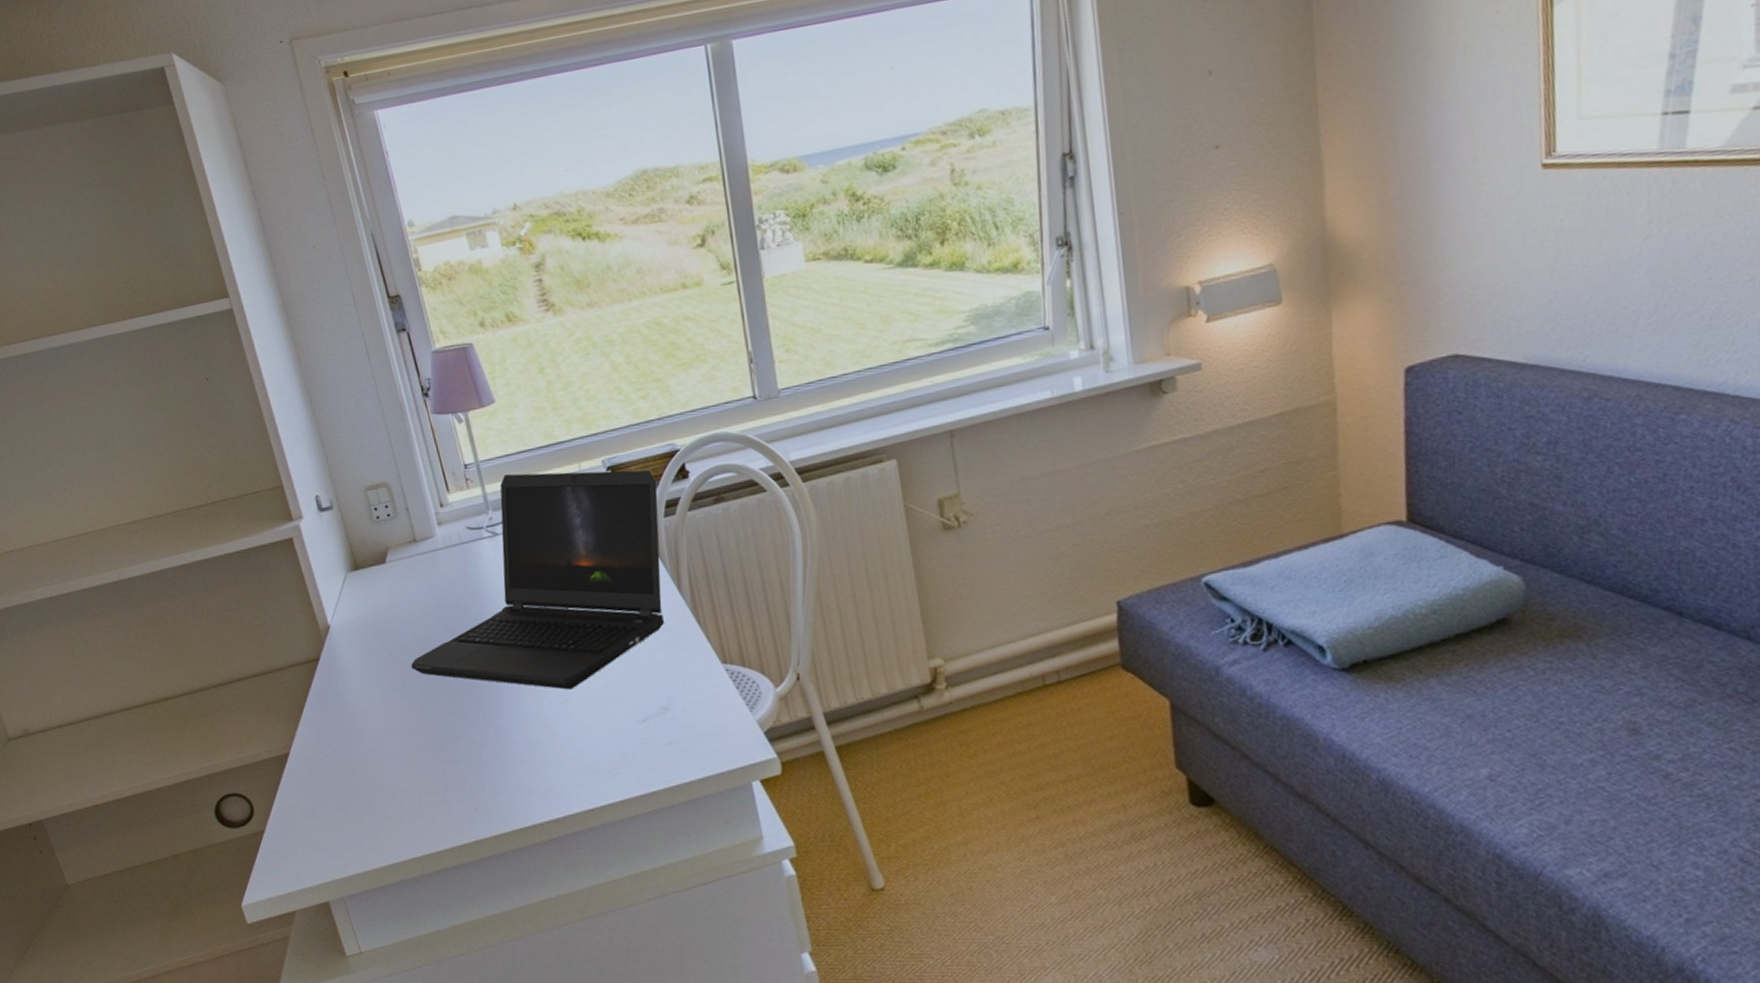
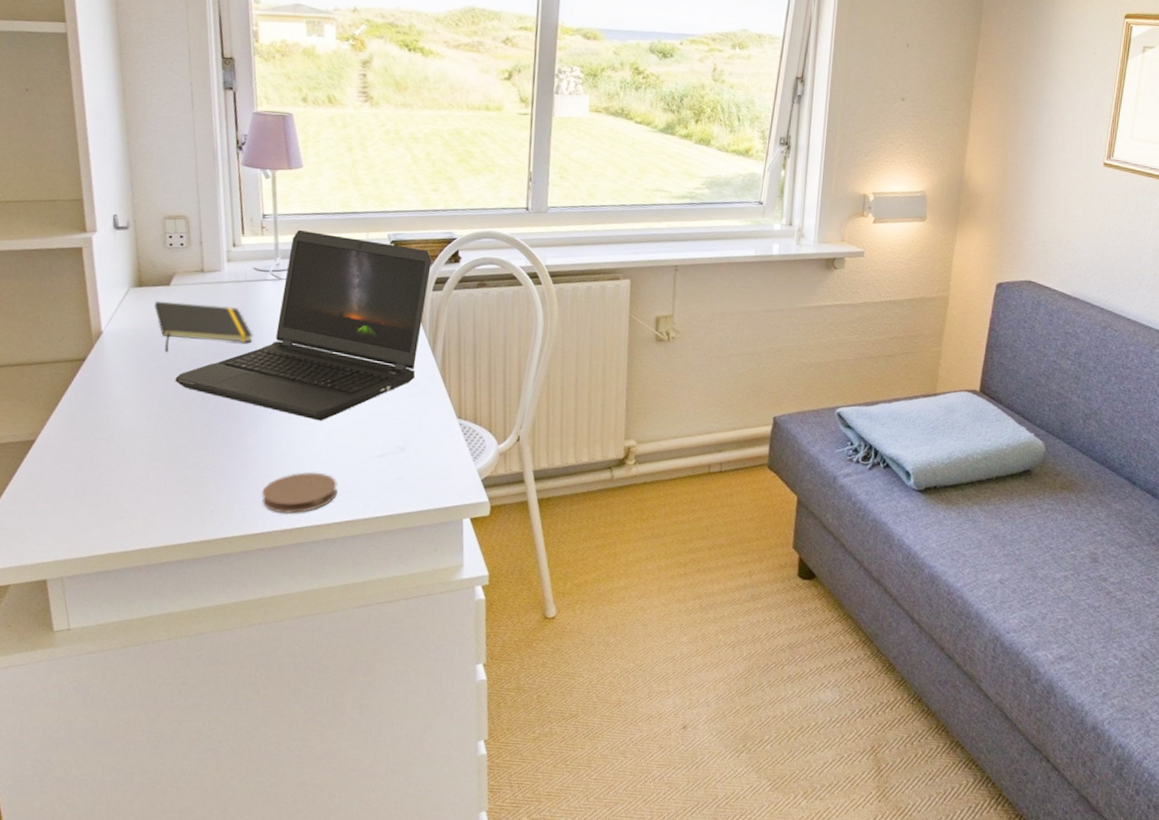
notepad: none [374,575,481,637] -> present [154,300,253,352]
coaster: none [524,749,605,802] -> present [261,472,338,514]

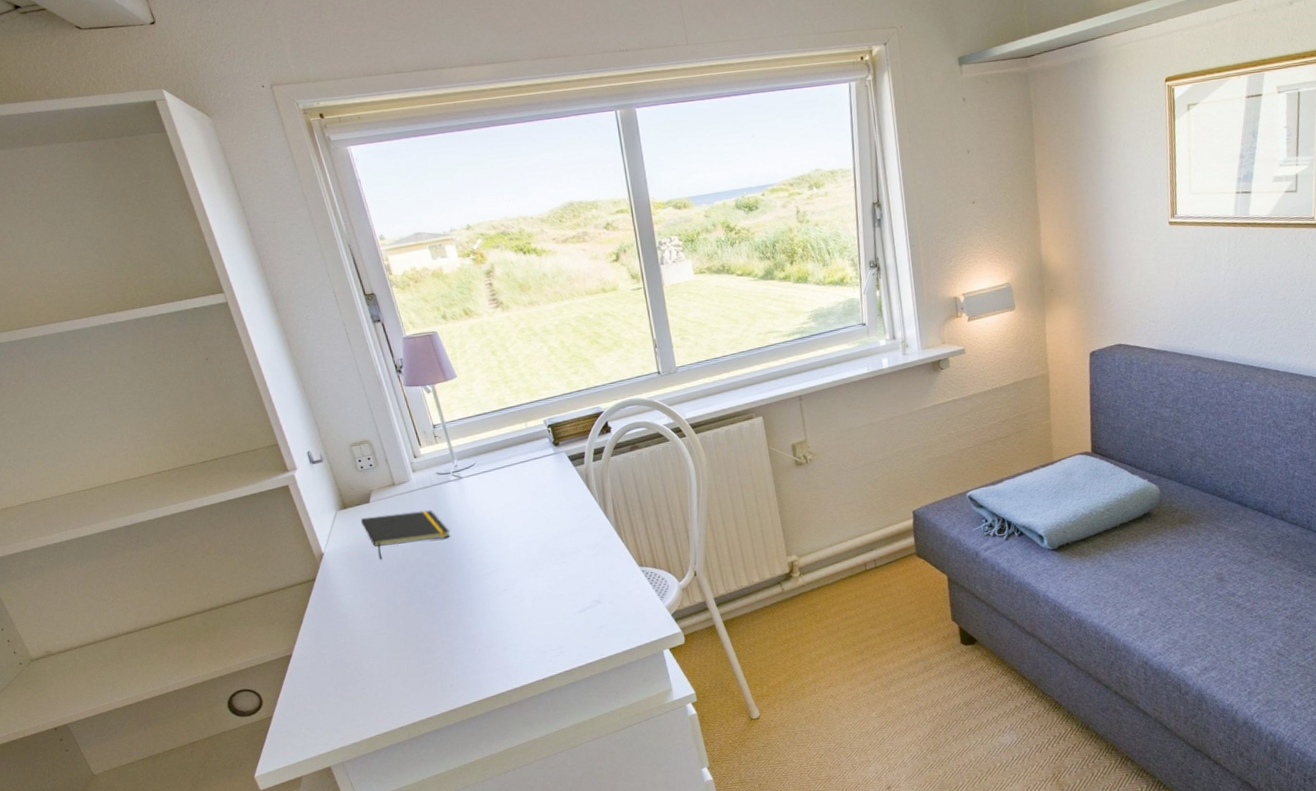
laptop computer: present [175,229,432,421] -> none [394,427,596,592]
coaster: present [261,472,338,514] -> none [489,635,553,676]

